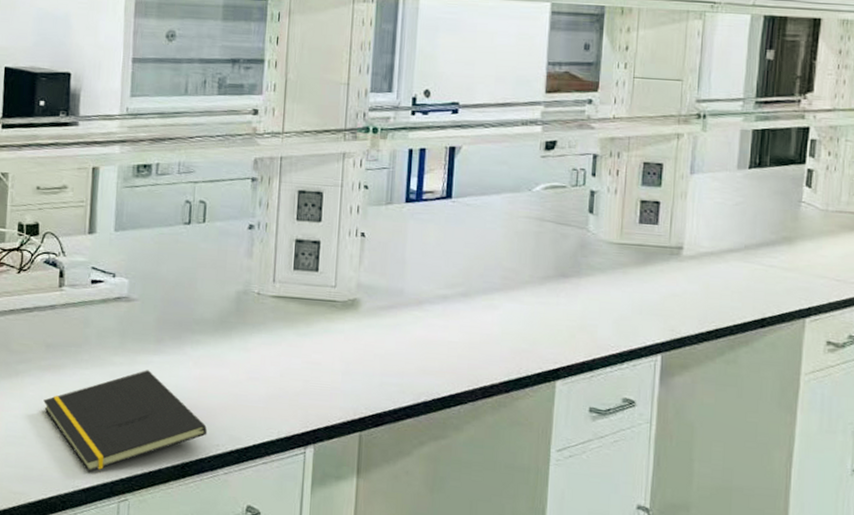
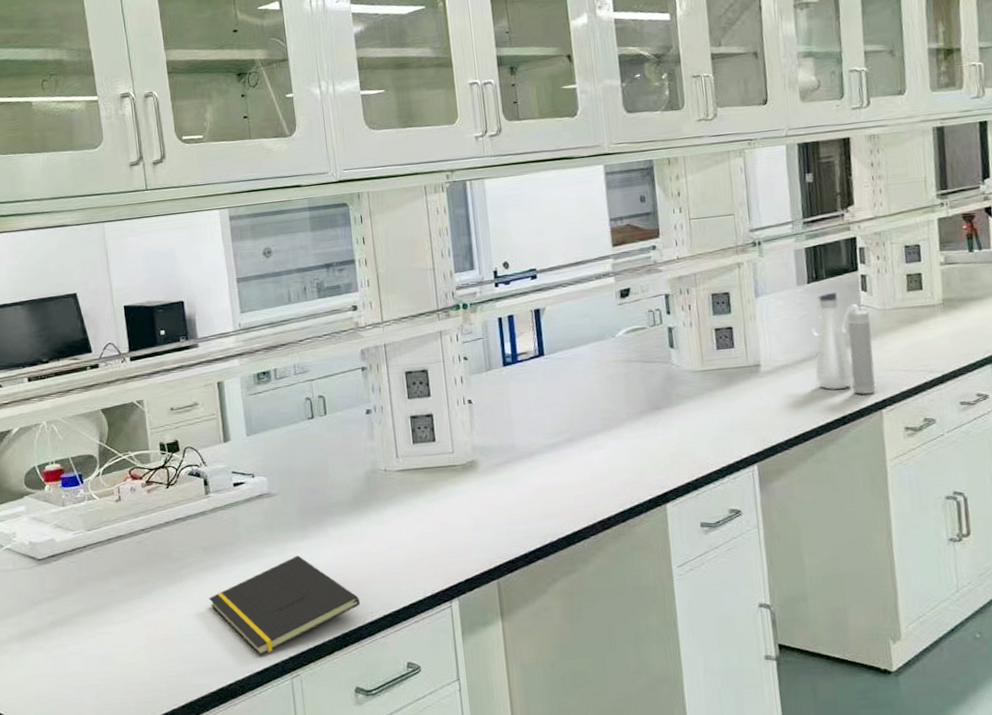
water bottle: none [740,182,810,299] -> present [810,292,875,394]

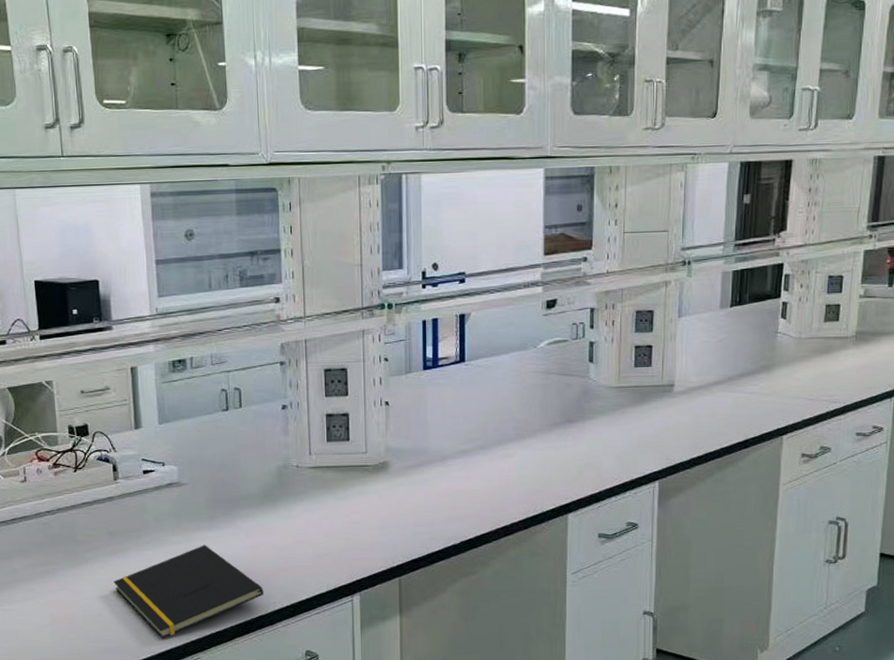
water bottle: present [810,292,875,394] -> none [725,317,785,420]

